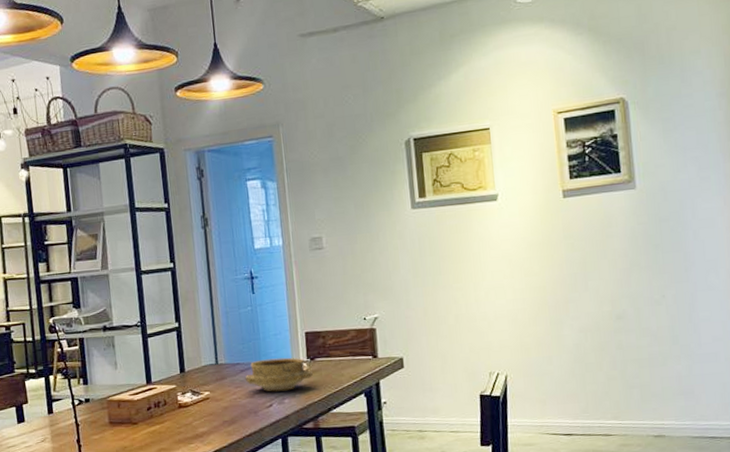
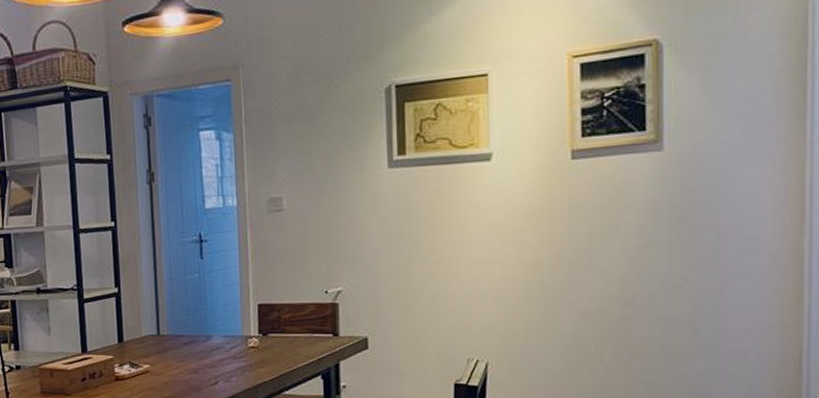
ceramic bowl: present [245,357,313,392] -> none [188,331,264,369]

